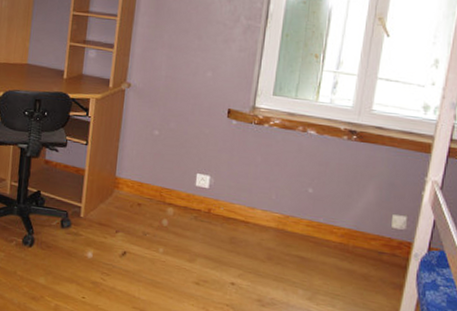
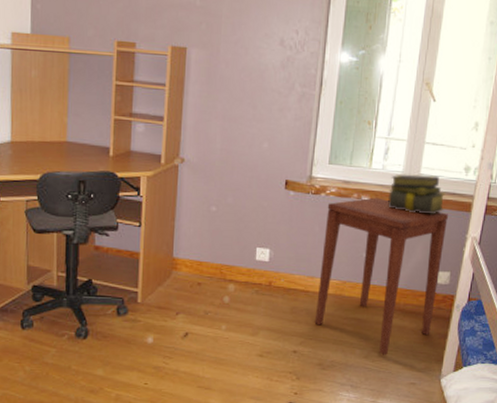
side table: none [254,131,405,300] -> present [314,197,449,355]
stack of books: none [336,109,401,153] -> present [388,174,446,214]

